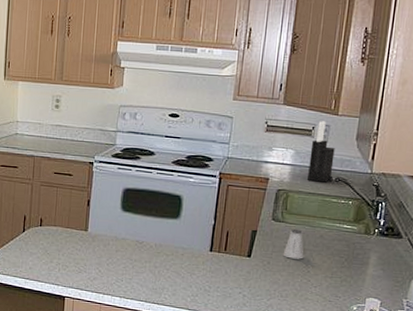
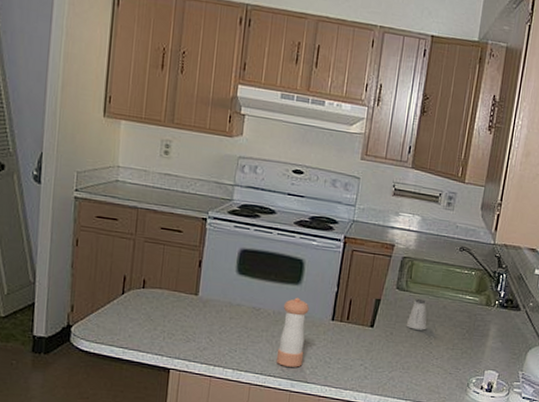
pepper shaker: none [159,231,188,295] -> present [276,297,309,367]
knife block: present [308,121,335,183] -> none [433,188,461,252]

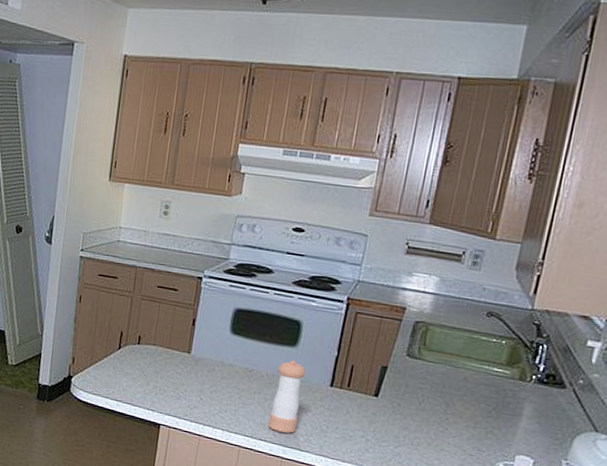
saltshaker: present [406,298,427,331] -> none [417,367,444,404]

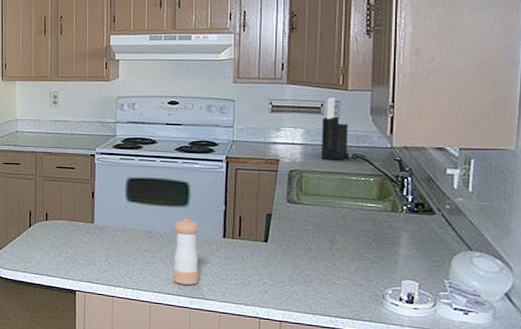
knife block: none [453,245,489,317] -> present [321,97,350,160]

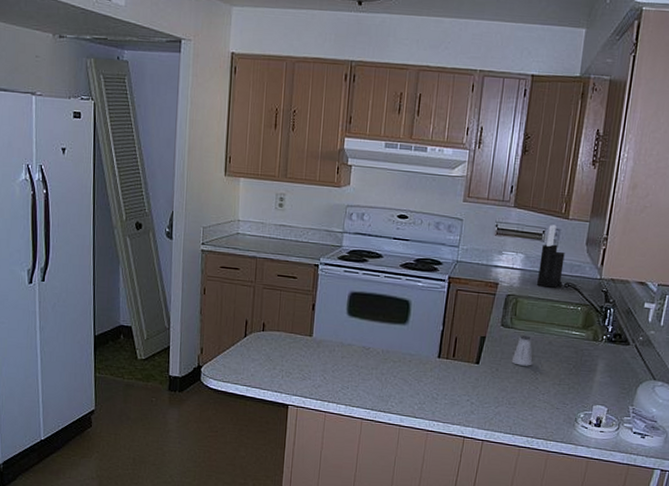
pepper shaker: present [172,218,199,285] -> none [385,336,416,403]
saltshaker: none [302,210,326,242] -> present [511,334,533,366]

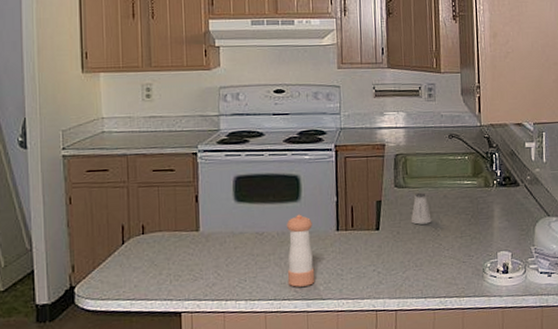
pepper shaker: none [385,336,416,403] -> present [286,214,315,287]
knife block: present [537,225,565,288] -> none [420,80,447,142]

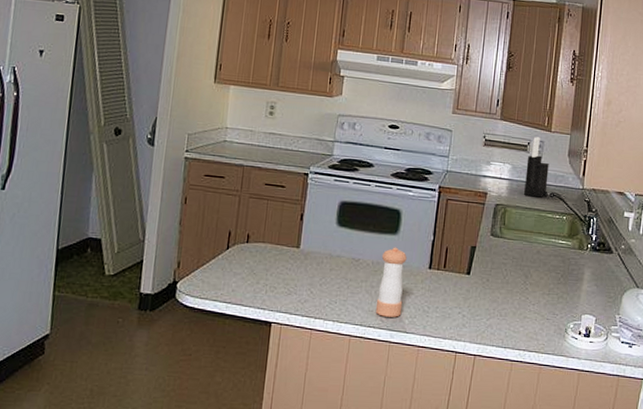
saltshaker: present [410,192,432,225] -> none [501,244,522,276]
knife block: none [420,80,447,142] -> present [524,137,549,198]

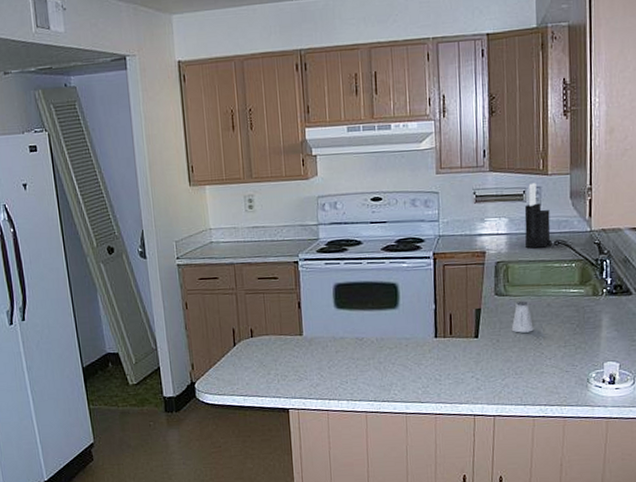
pepper shaker: present [375,247,407,317] -> none [385,321,414,390]
saltshaker: none [501,244,522,276] -> present [511,300,534,333]

